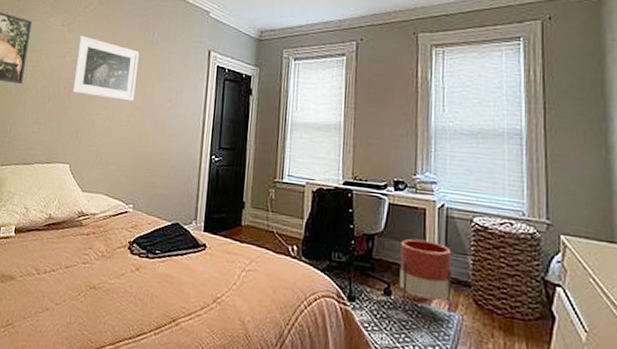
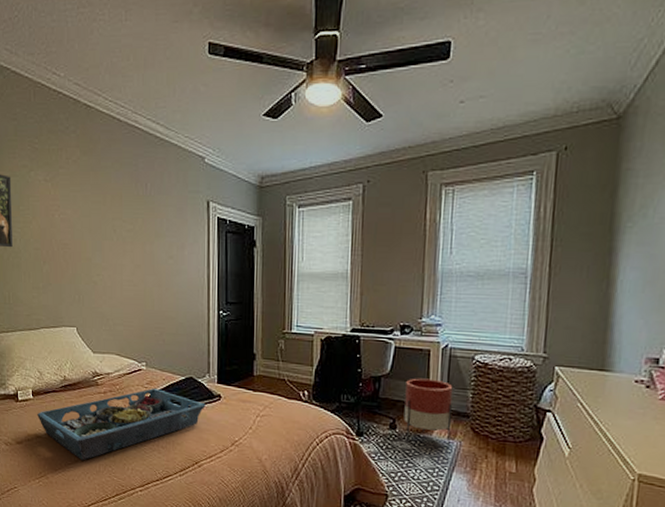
serving tray: none [15,233,190,310] -> present [37,388,206,461]
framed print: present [71,35,139,101] -> none [65,190,133,260]

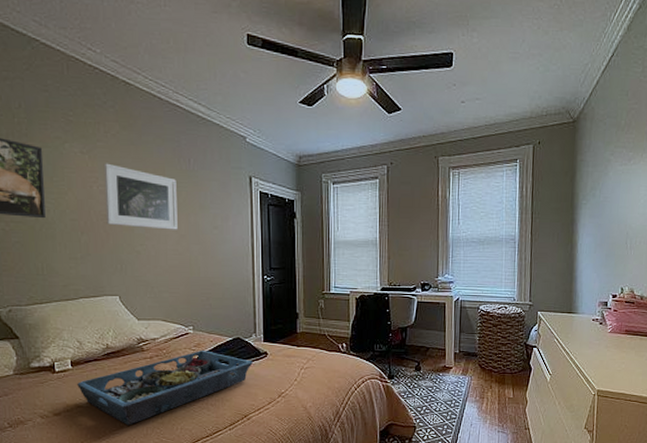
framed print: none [65,190,133,260] -> present [103,163,178,230]
planter: present [404,378,453,448] -> none [426,326,464,382]

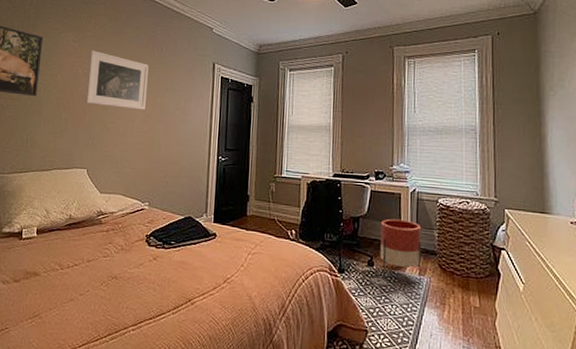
serving tray: present [77,351,253,426] -> none [39,227,202,299]
planter: none [426,326,464,382] -> present [380,218,422,283]

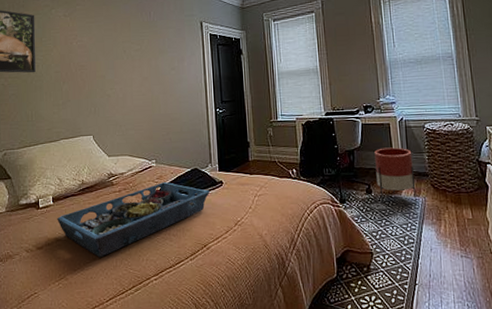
serving tray: none [39,227,202,299] -> present [57,182,210,258]
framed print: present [85,50,149,110] -> none [81,22,141,74]

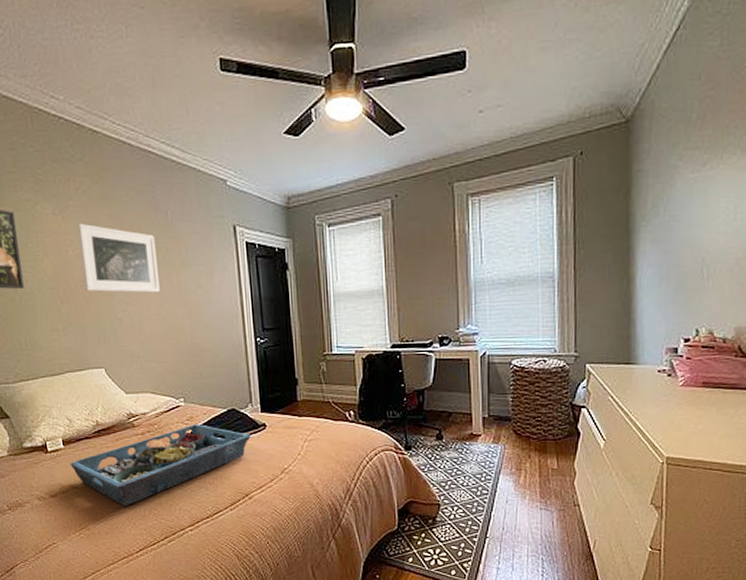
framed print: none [81,22,141,74] -> present [77,223,160,293]
planter: present [374,147,417,204] -> none [449,387,495,452]

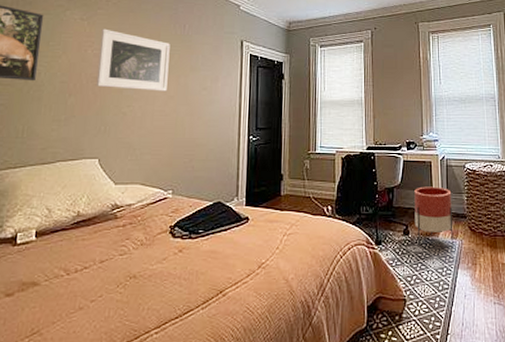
serving tray: present [70,424,251,507] -> none [38,217,233,307]
planter: none [449,387,495,452] -> present [414,186,454,247]

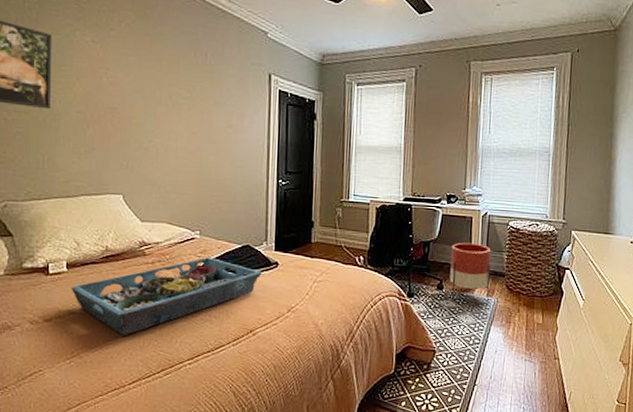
serving tray: none [38,217,233,307] -> present [72,257,262,336]
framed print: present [96,28,170,92] -> none [114,53,191,127]

